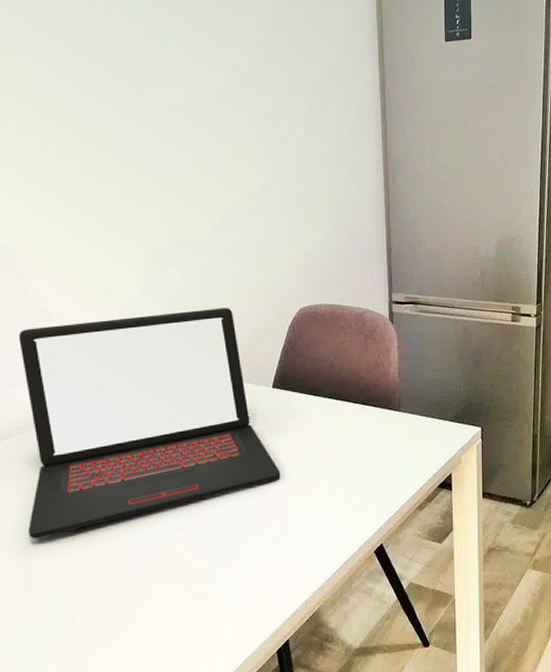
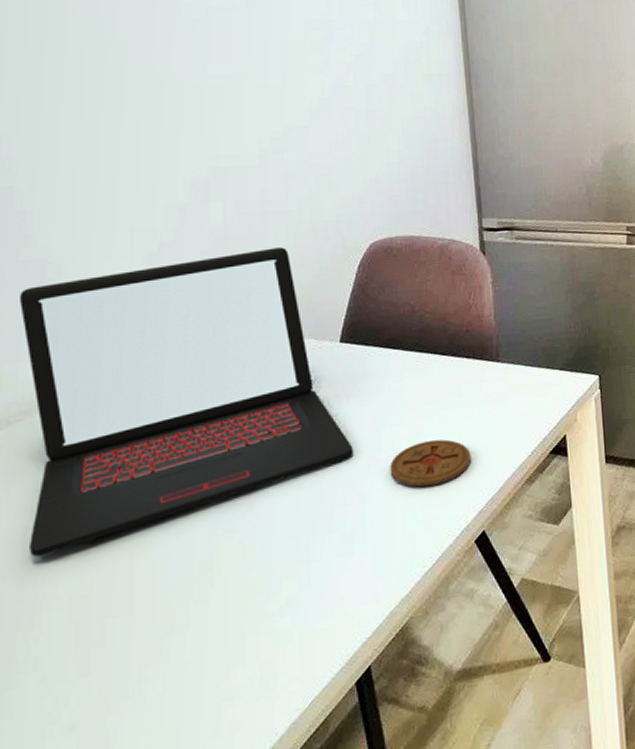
coaster: none [309,470,374,507] -> present [390,439,472,487]

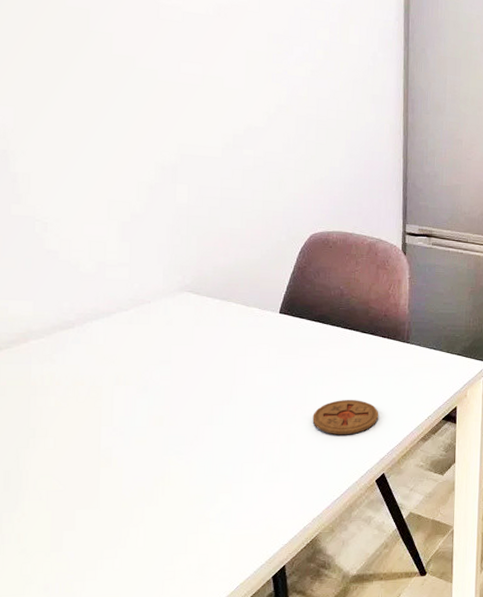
laptop: present [18,247,354,557] -> none [10,229,284,457]

